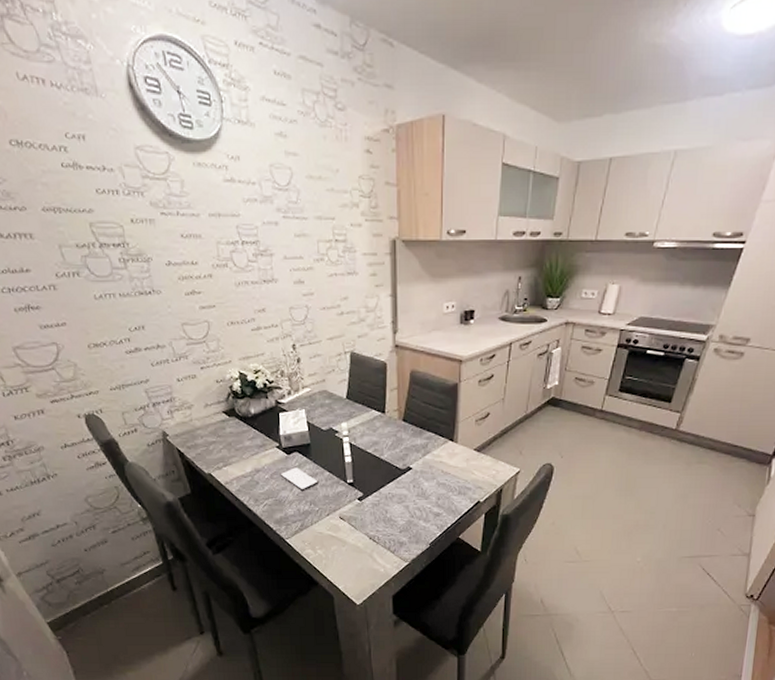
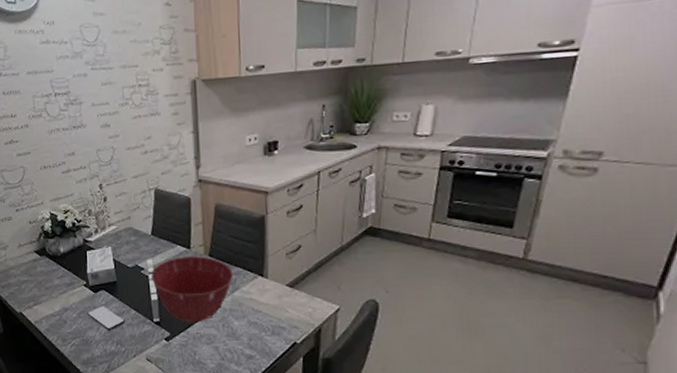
mixing bowl: none [346,421,425,484] -> present [151,256,233,323]

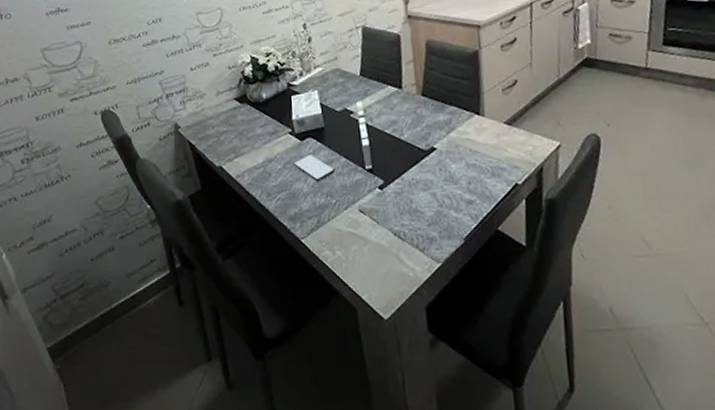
mixing bowl: present [151,256,233,323] -> none [362,96,448,168]

